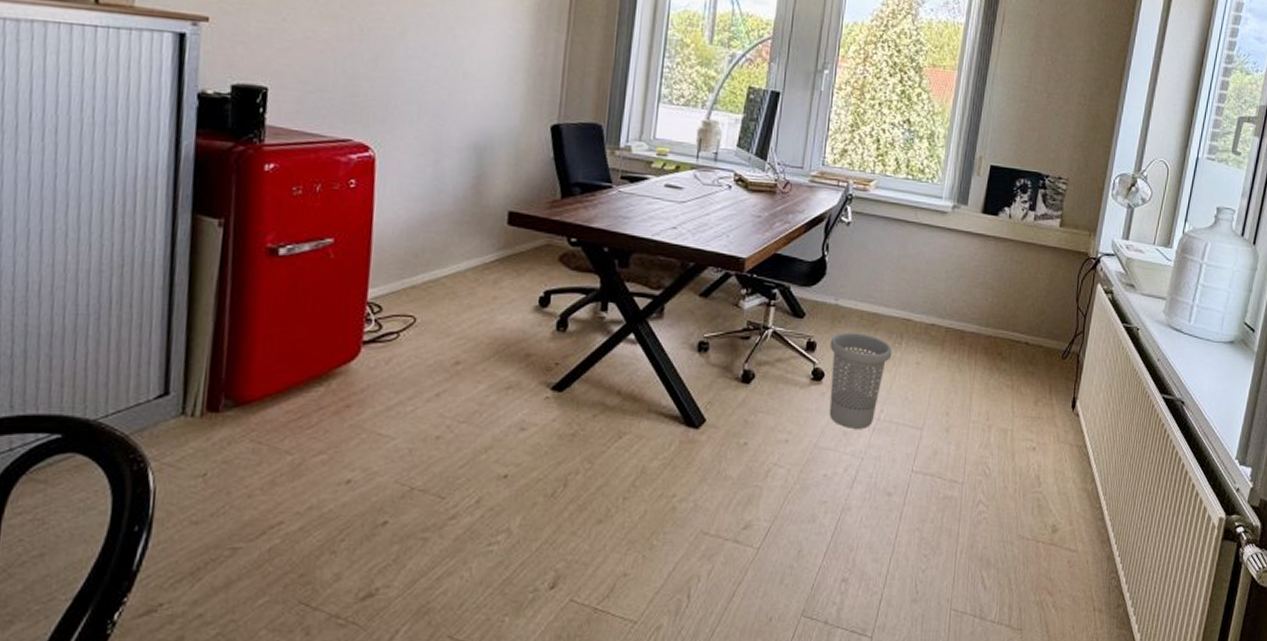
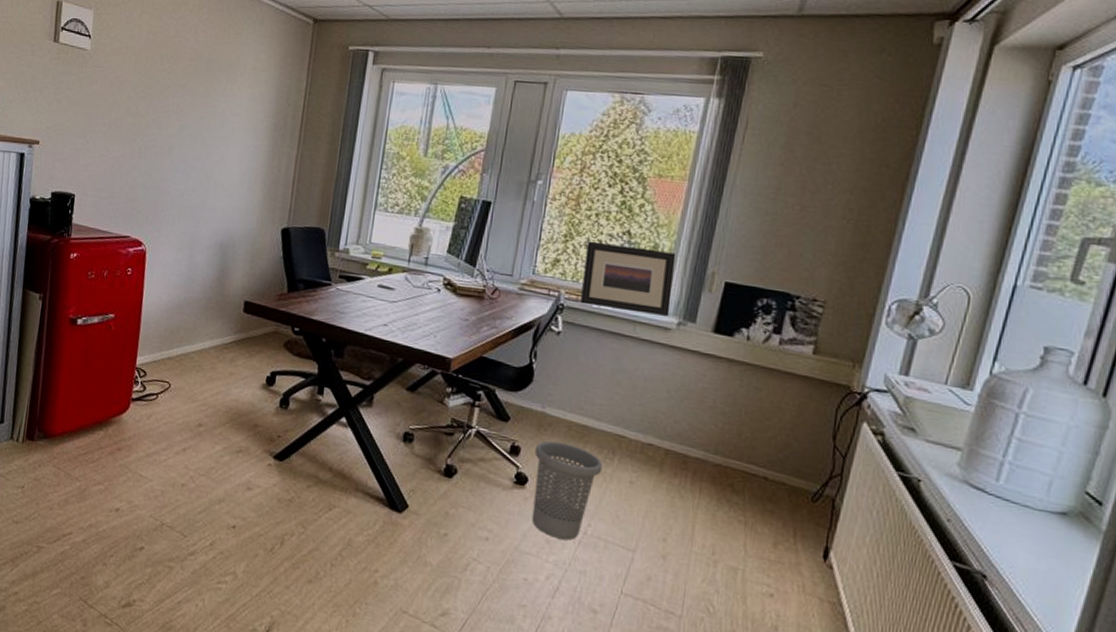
picture frame: none [867,130,950,200] -> present [580,240,676,316]

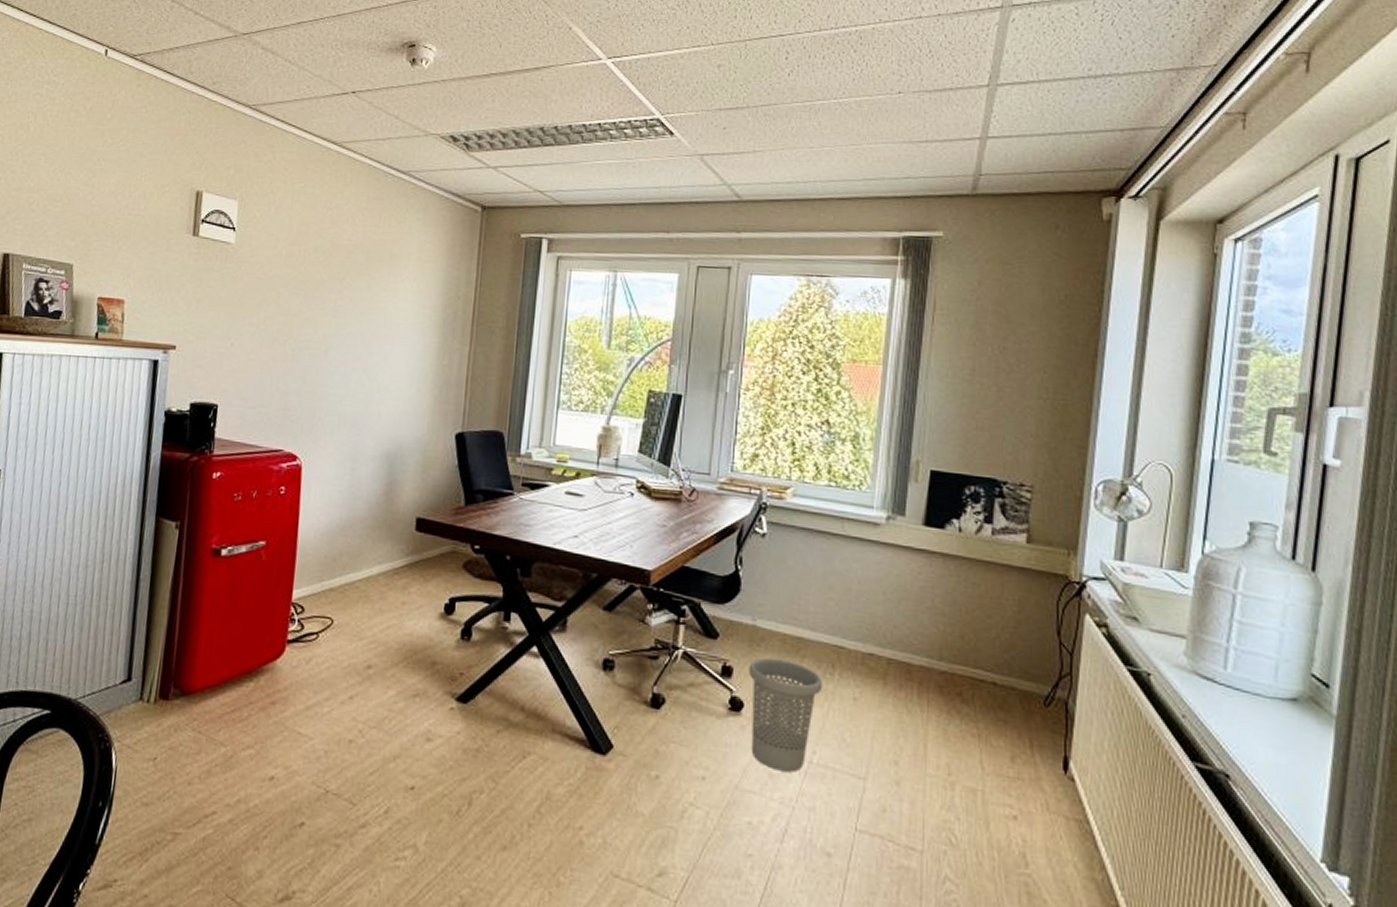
picture frame: present [580,240,676,316] -> none [784,432,878,510]

